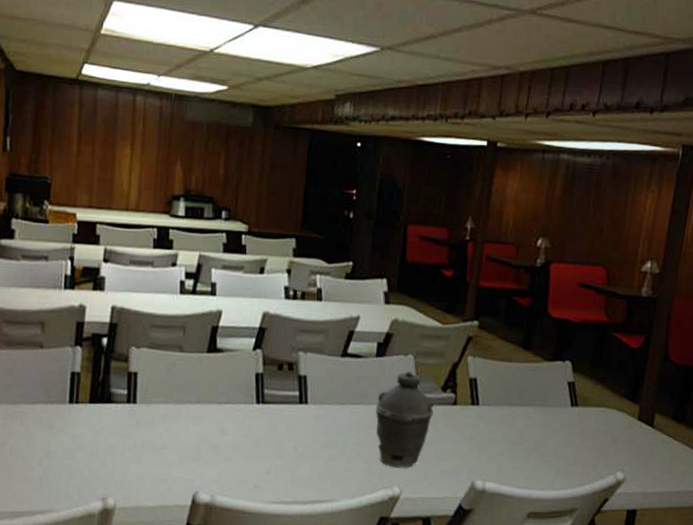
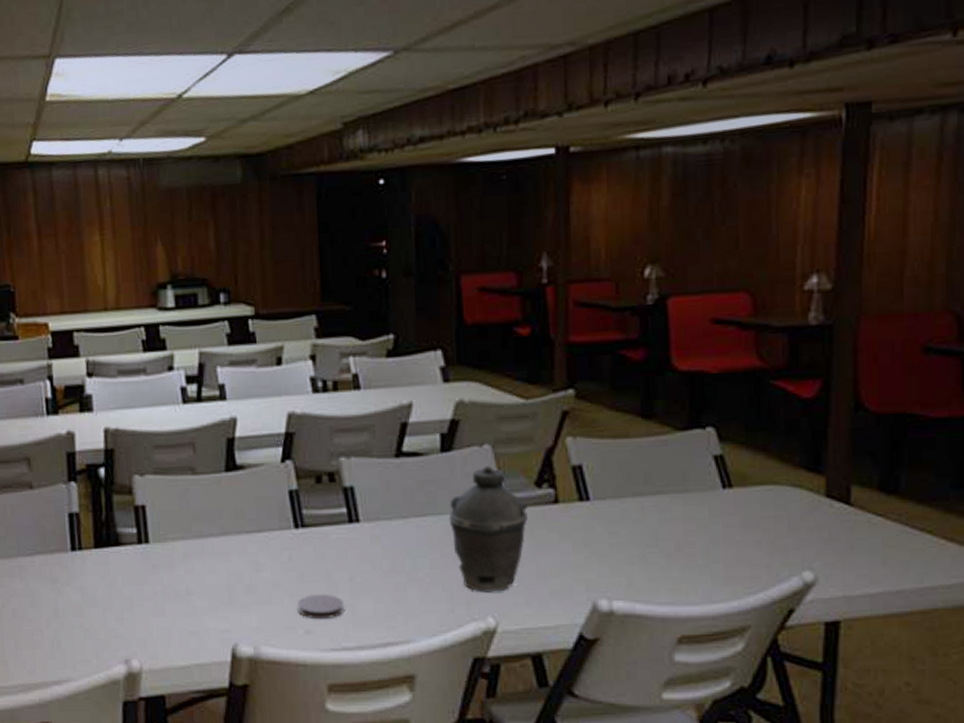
coaster: none [250,457,287,478] -> present [297,593,344,620]

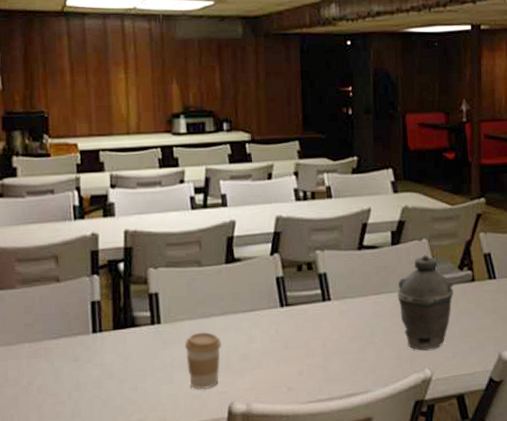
coffee cup: none [177,555,222,626] -> present [184,332,221,390]
coaster: present [297,593,344,620] -> none [282,358,318,379]

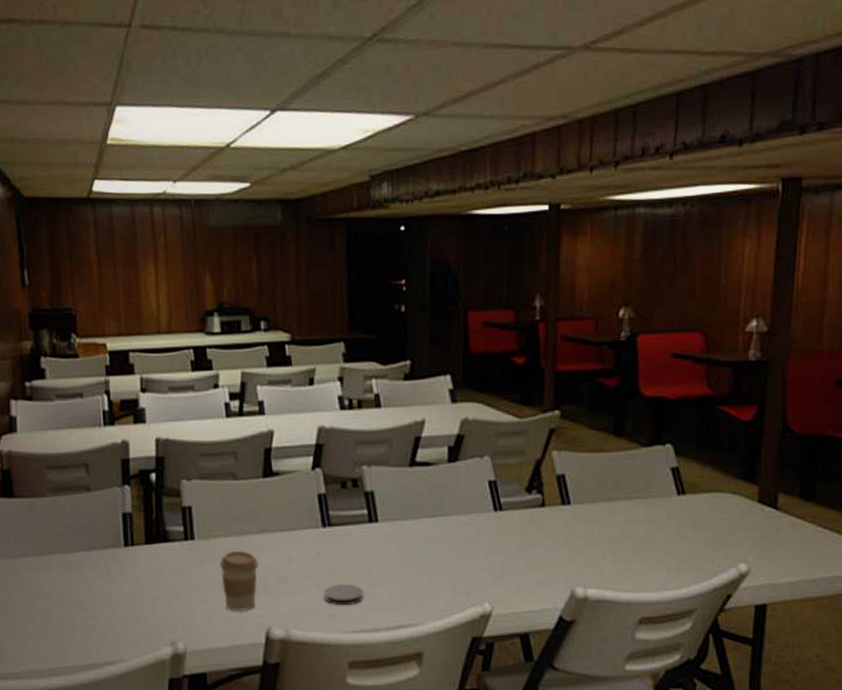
coaster: none [282,358,318,379] -> present [324,583,364,606]
kettle: present [397,255,454,351] -> none [453,474,520,582]

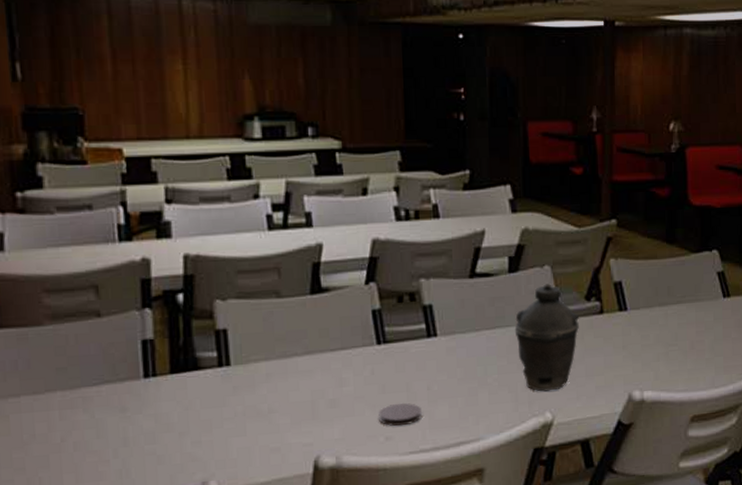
coffee cup: present [219,550,258,612] -> none [260,374,305,442]
kettle: none [453,474,520,582] -> present [514,284,580,392]

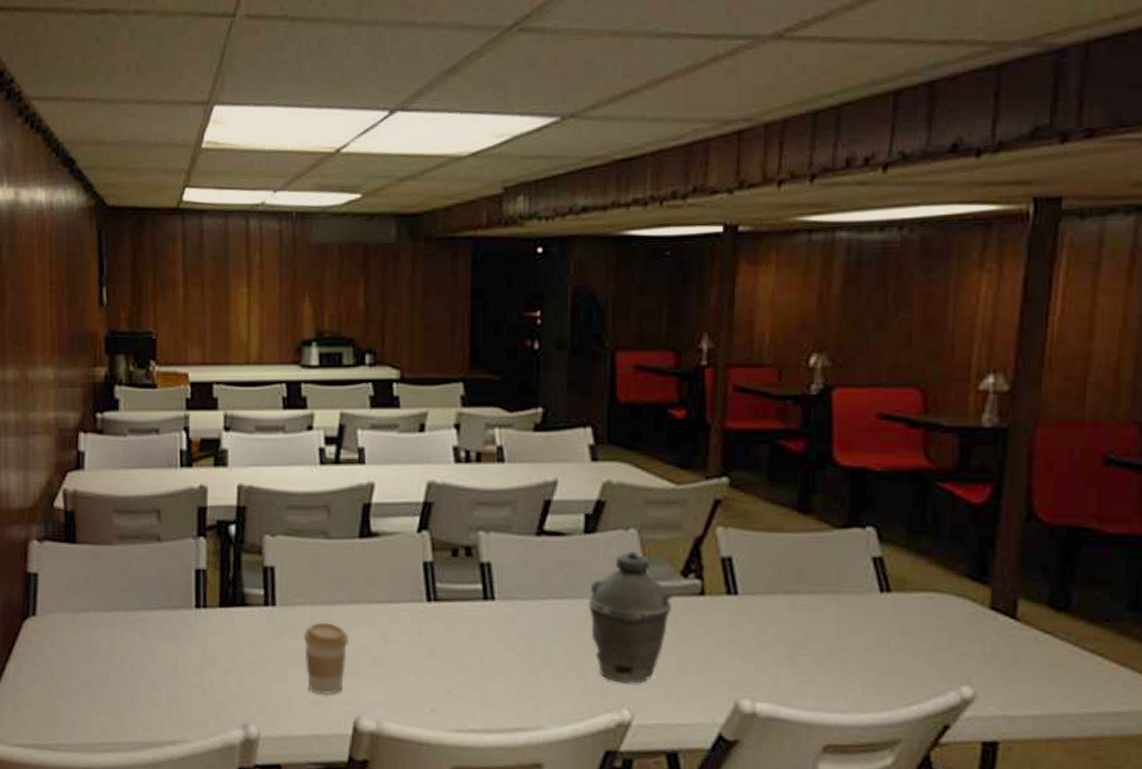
coffee cup: none [260,374,305,442] -> present [303,622,348,696]
coaster: present [378,402,422,427] -> none [425,671,473,698]

